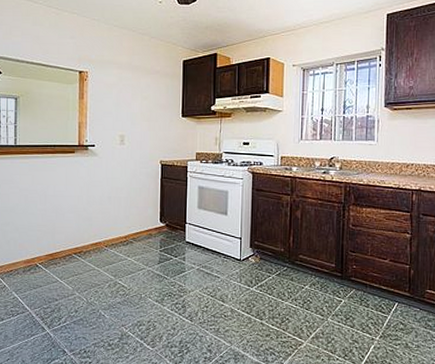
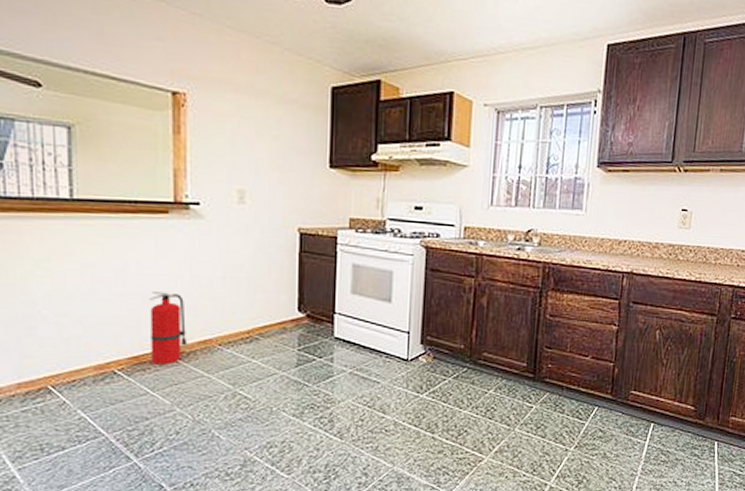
fire extinguisher: none [60,208,85,260] -> present [148,292,188,365]

